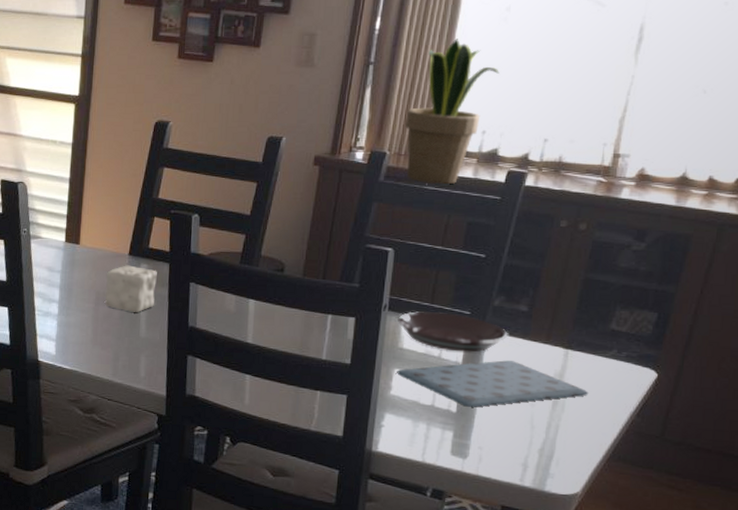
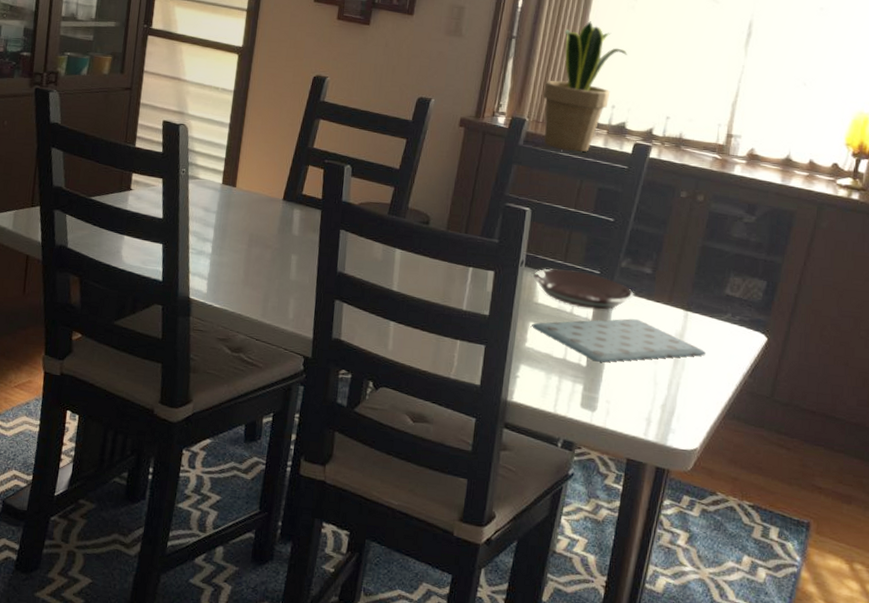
candle: present [105,265,157,312] -> none [258,209,309,256]

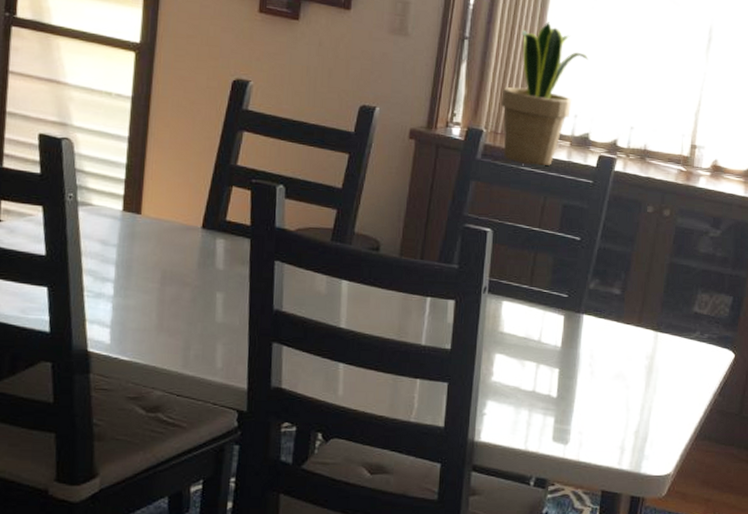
placemat: present [532,318,706,363] -> none [498,343,676,392]
plate: present [533,268,635,310] -> none [498,294,604,336]

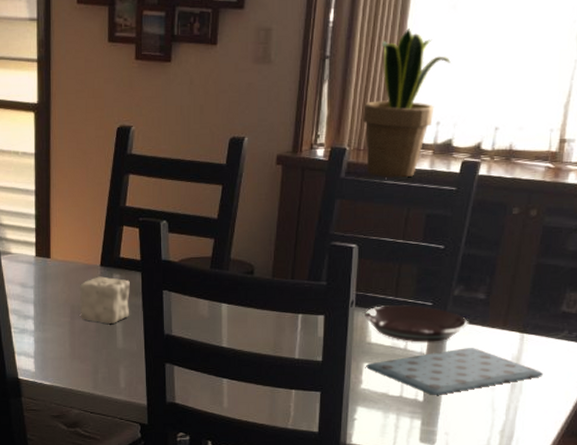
candle: none [172,239,236,294] -> present [79,276,130,324]
plate: none [498,294,604,336] -> present [365,304,469,342]
placemat: none [498,343,676,392] -> present [366,348,543,395]

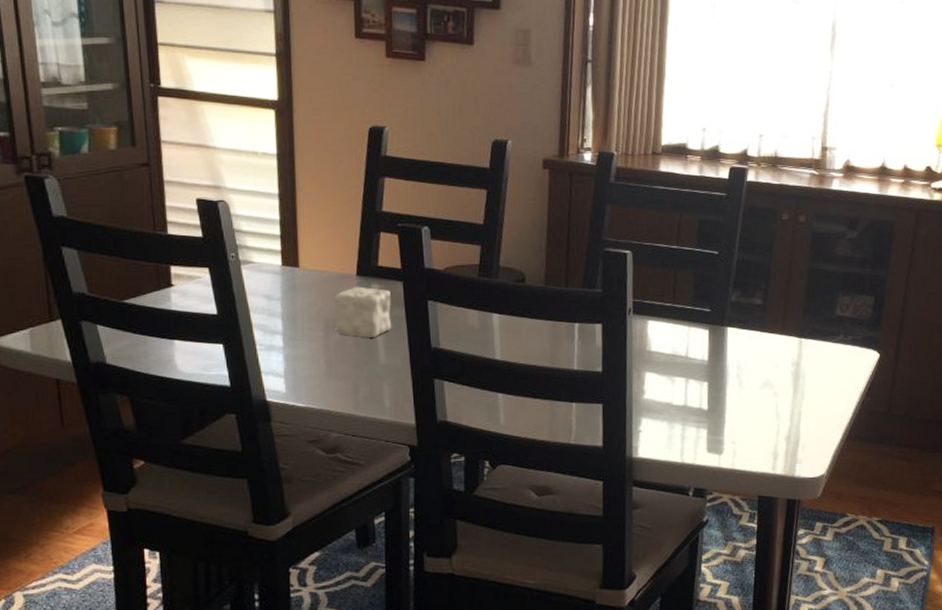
potted plant: present [363,28,451,178] -> none [629,35,712,184]
plate: present [365,304,469,342] -> none [643,311,748,350]
placemat: present [366,348,543,395] -> none [648,354,823,403]

